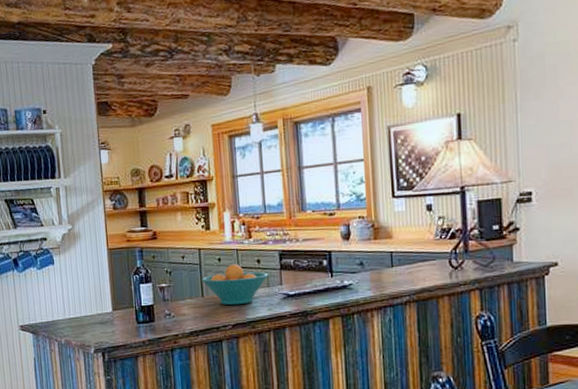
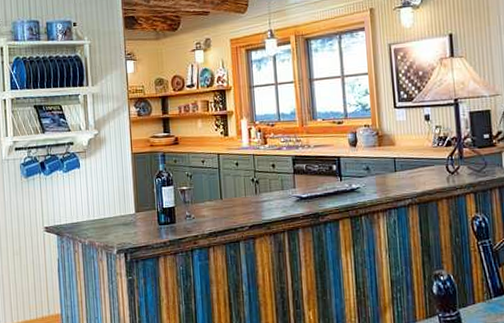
fruit bowl: present [202,264,269,306] -> none [220,168,283,208]

